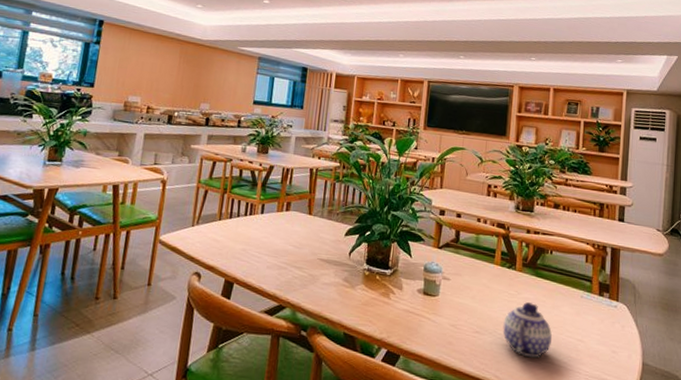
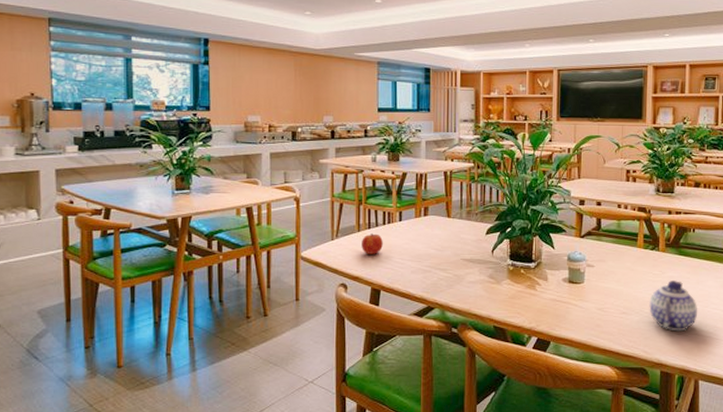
fruit: none [220,223,243,245] -> present [362,233,383,254]

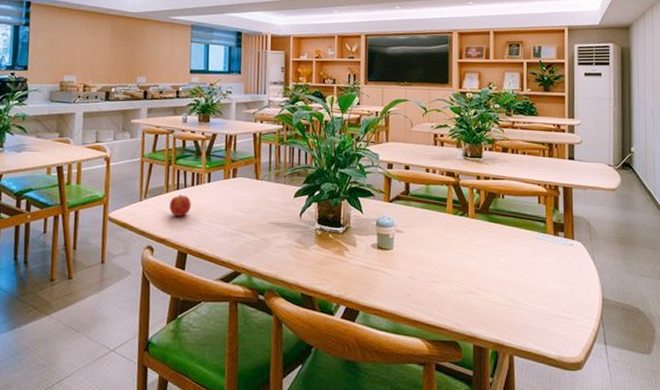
teapot: present [649,281,697,332] -> none [460,248,509,303]

